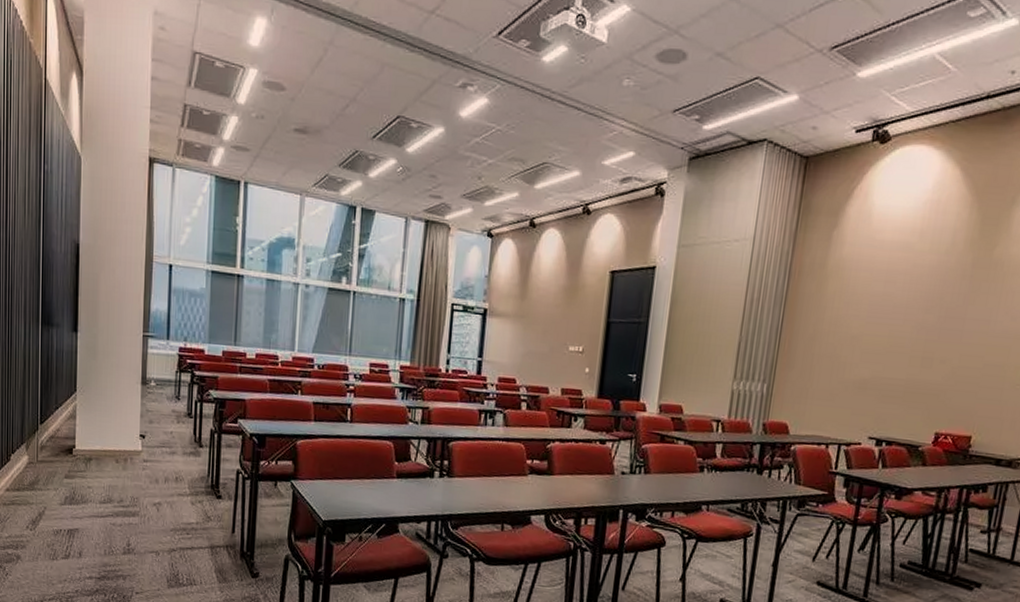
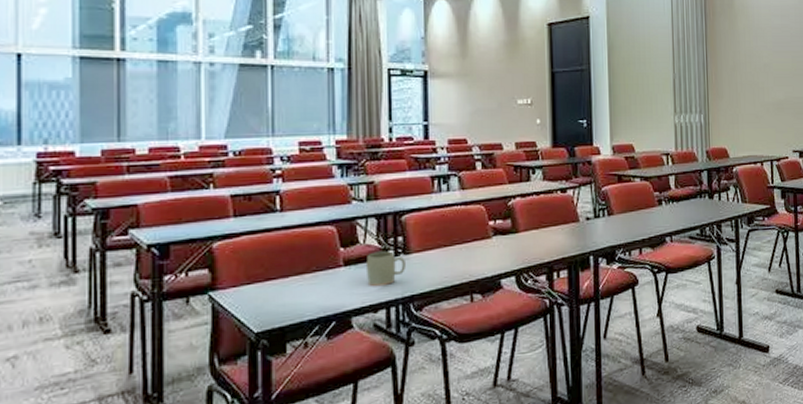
mug: none [414,470,448,501] -> present [365,251,405,286]

